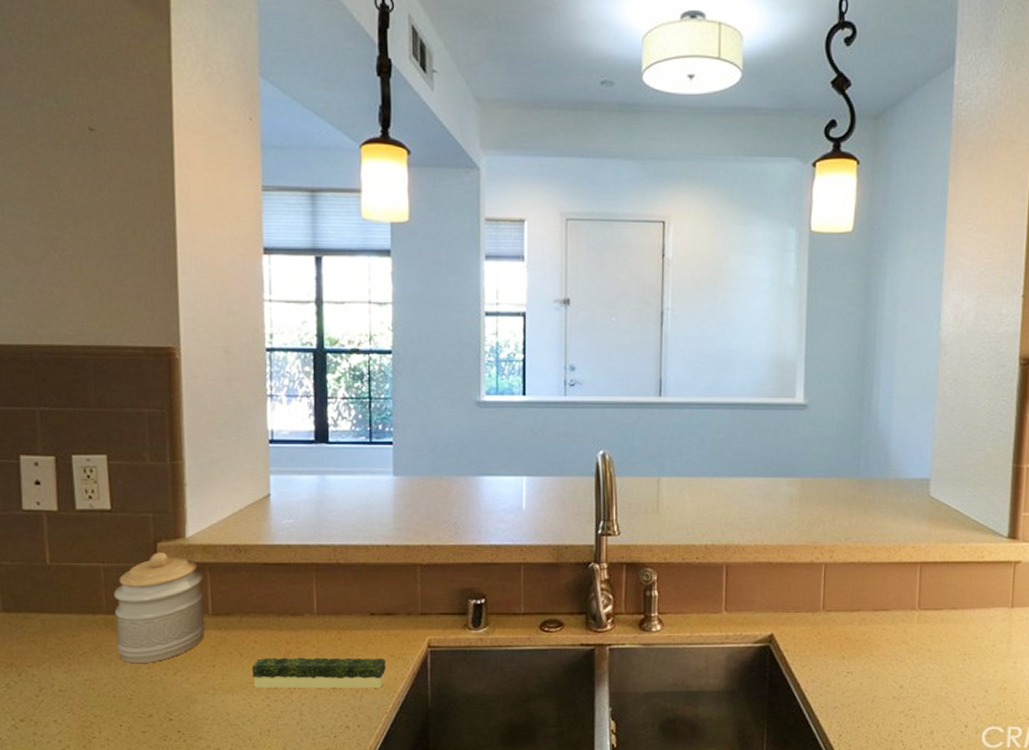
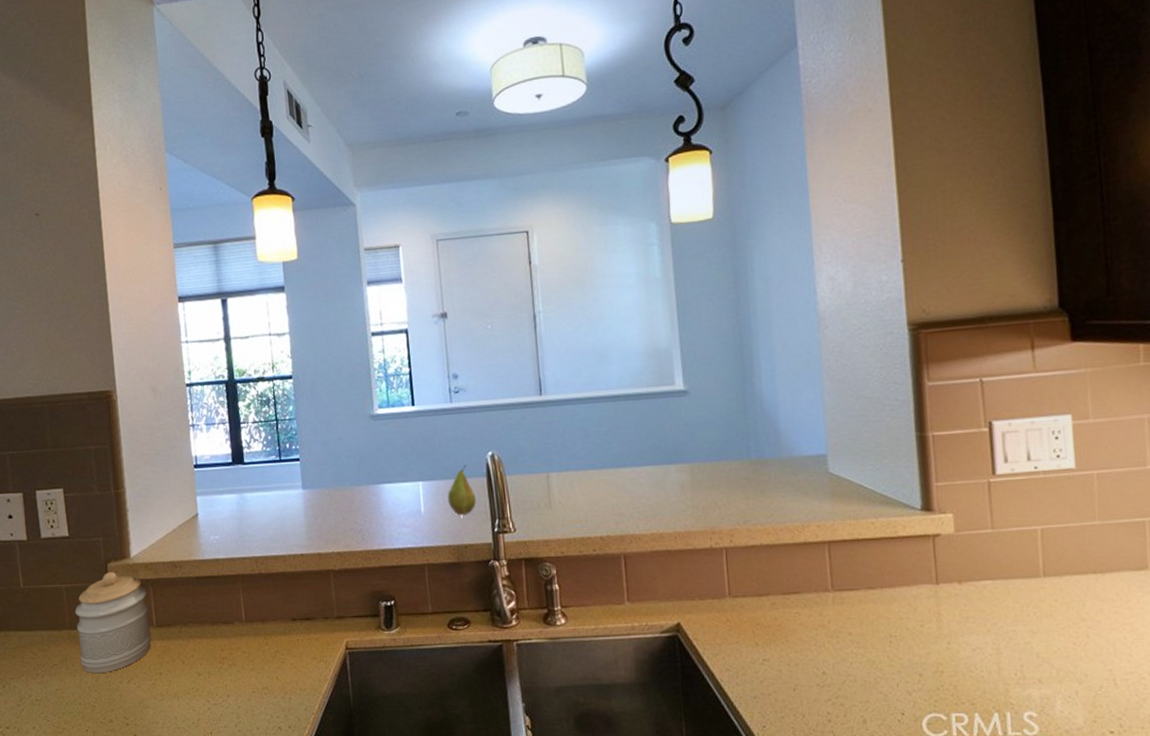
sponge: present [251,657,386,688] -> none [192,661,310,693]
fruit: none [552,461,582,515] -> present [447,464,476,516]

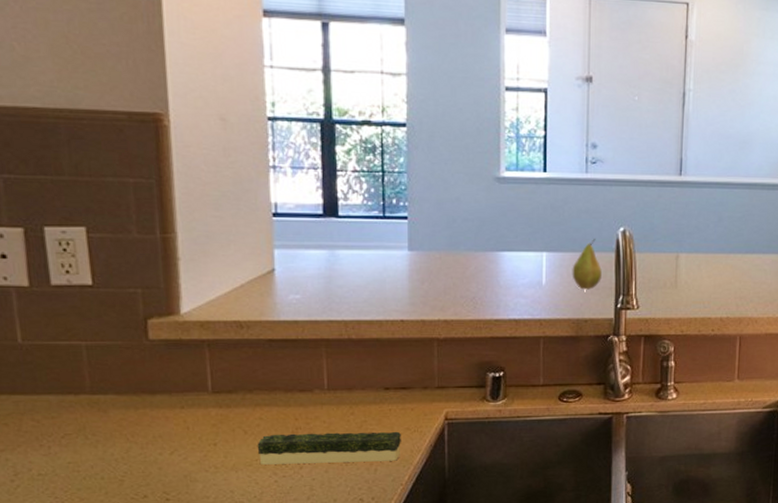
jar: present [75,572,152,673] -> none [98,330,205,444]
sponge: none [192,661,310,693] -> present [257,431,401,465]

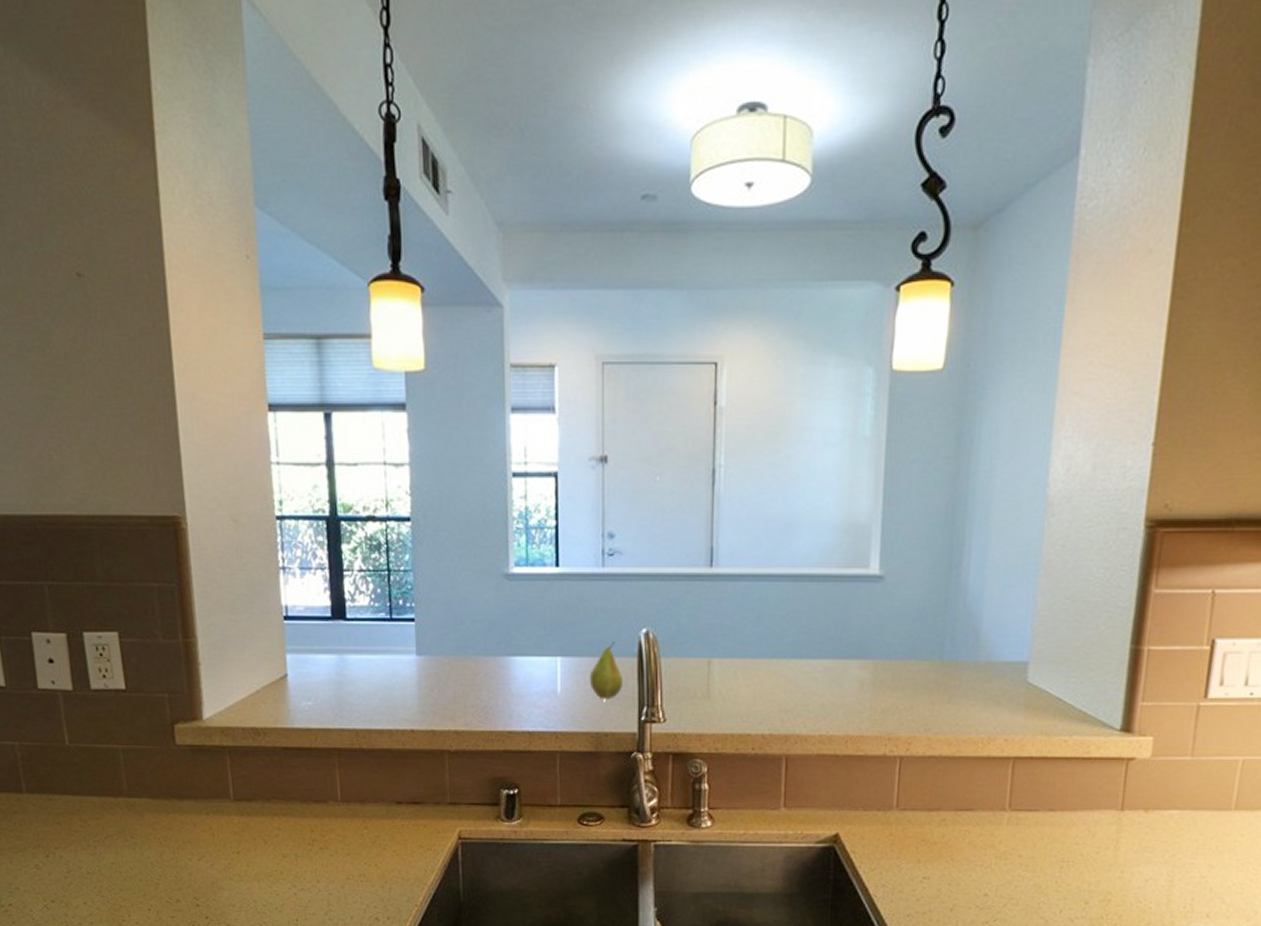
sponge: present [257,431,401,465] -> none [276,845,415,880]

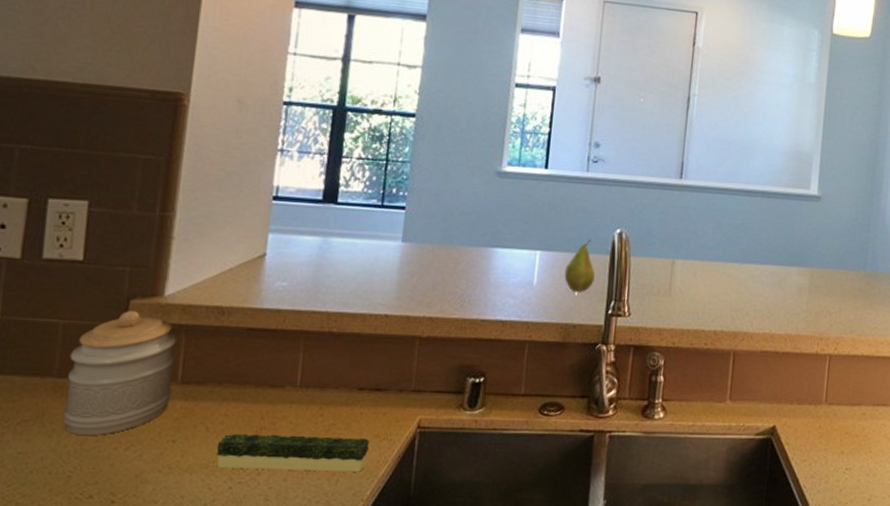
jar: none [133,735,228,848] -> present [62,311,178,435]
sponge: none [276,845,415,880] -> present [216,433,369,472]

